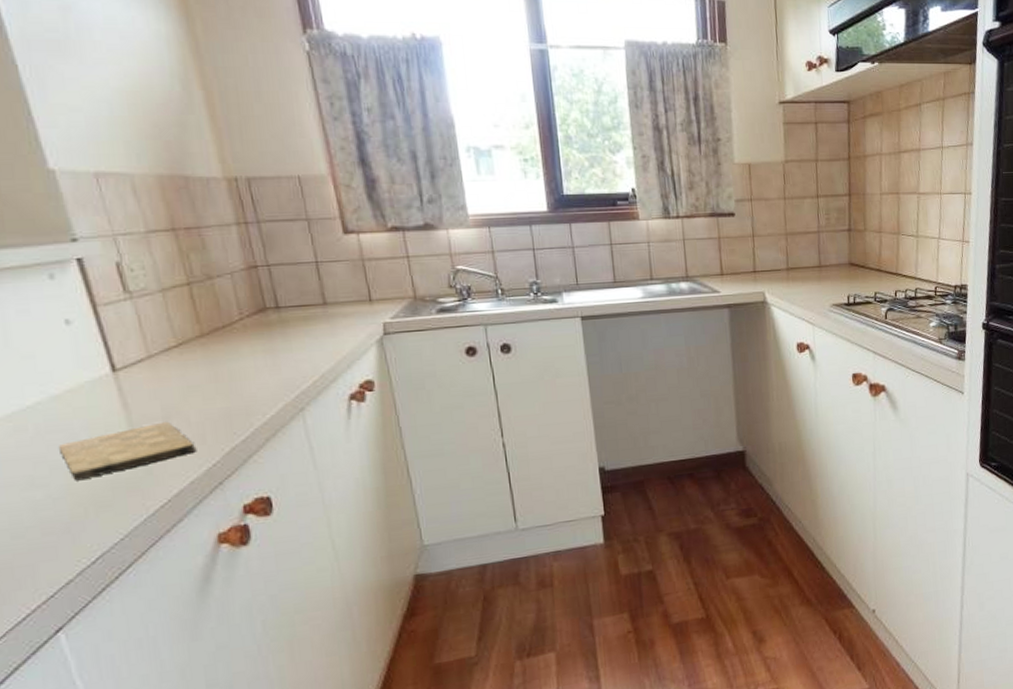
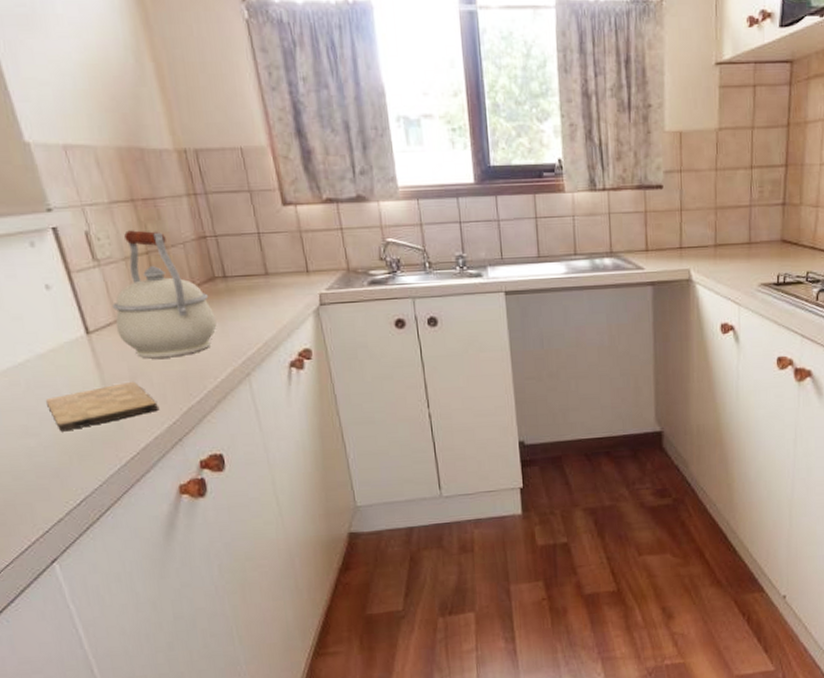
kettle: none [144,260,267,397] -> present [111,230,217,359]

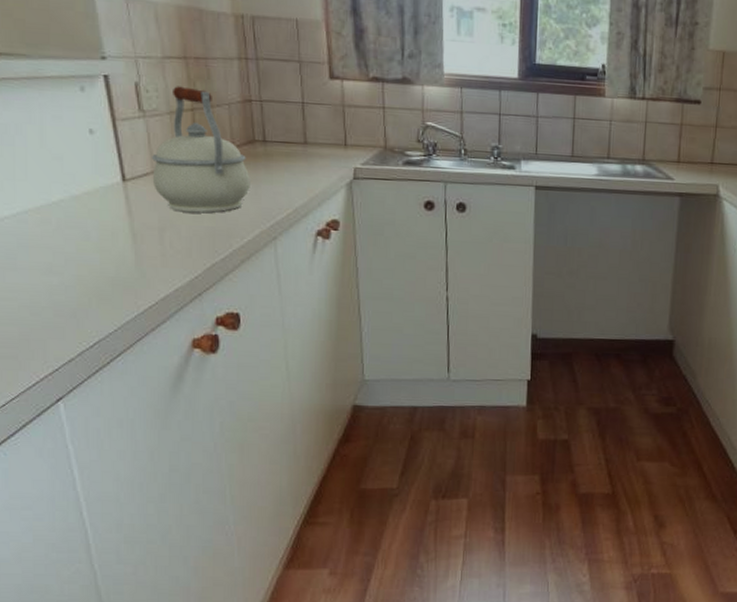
cutting board: present [46,381,160,432] -> none [75,232,184,274]

